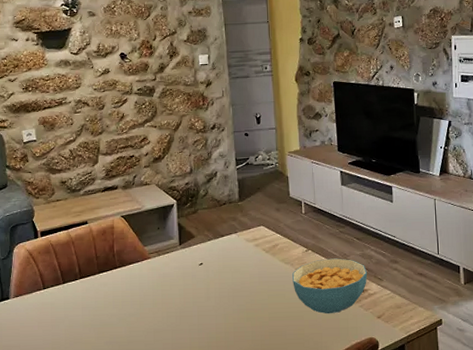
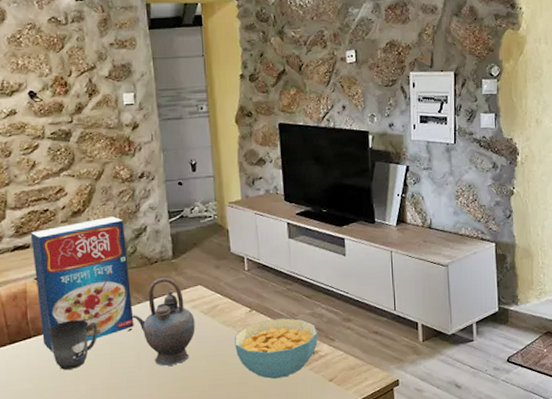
cereal box: none [118,163,204,281] -> present [30,216,134,352]
mug: none [130,254,174,298] -> present [47,319,98,370]
teapot: none [203,218,258,298] -> present [132,277,195,366]

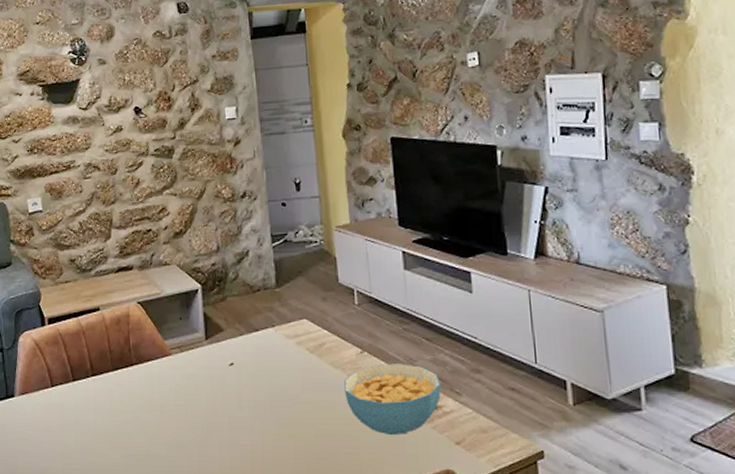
cereal box: present [30,216,134,352] -> none [133,239,236,382]
mug: present [47,319,98,370] -> none [149,349,199,403]
teapot: present [132,277,195,366] -> none [234,308,301,408]

